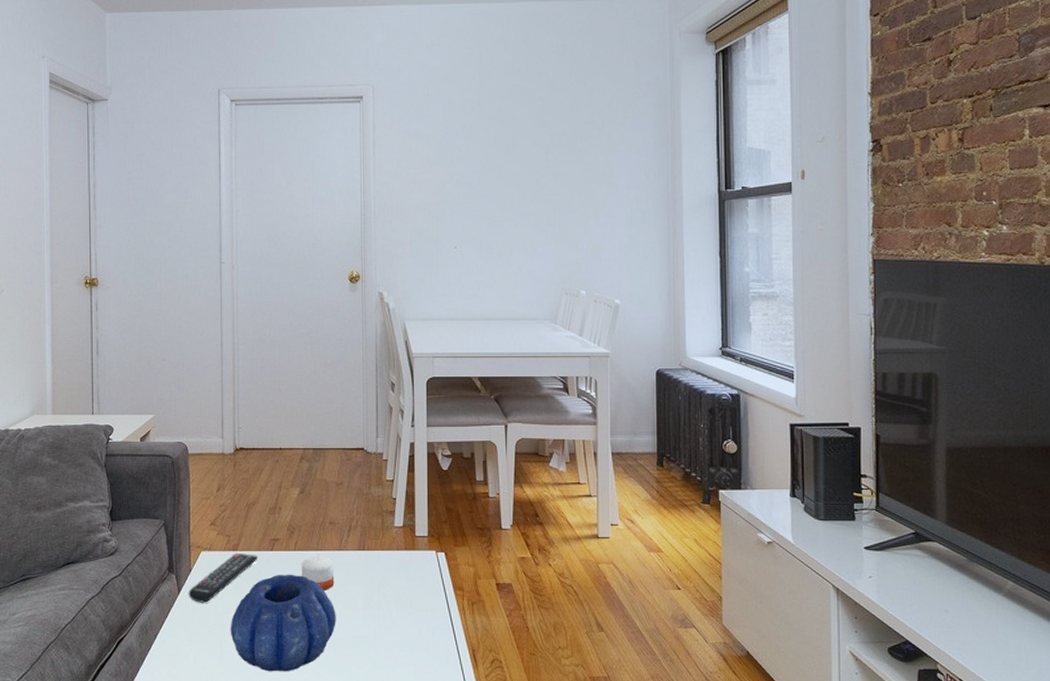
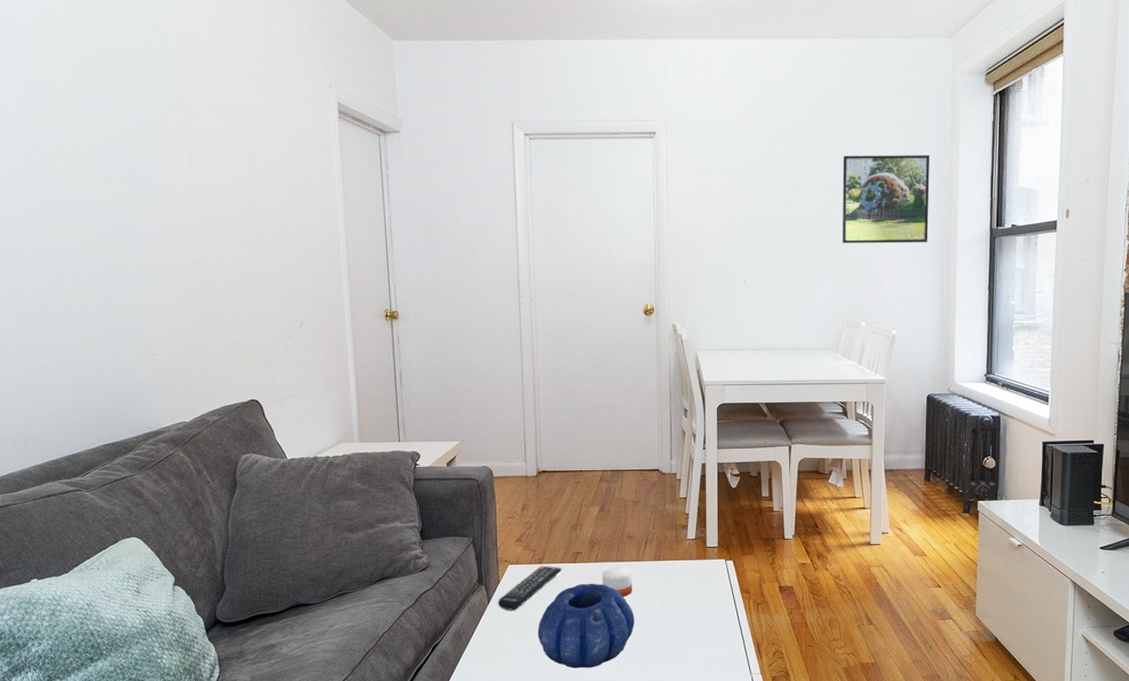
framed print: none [557,116,651,208] -> present [841,155,931,244]

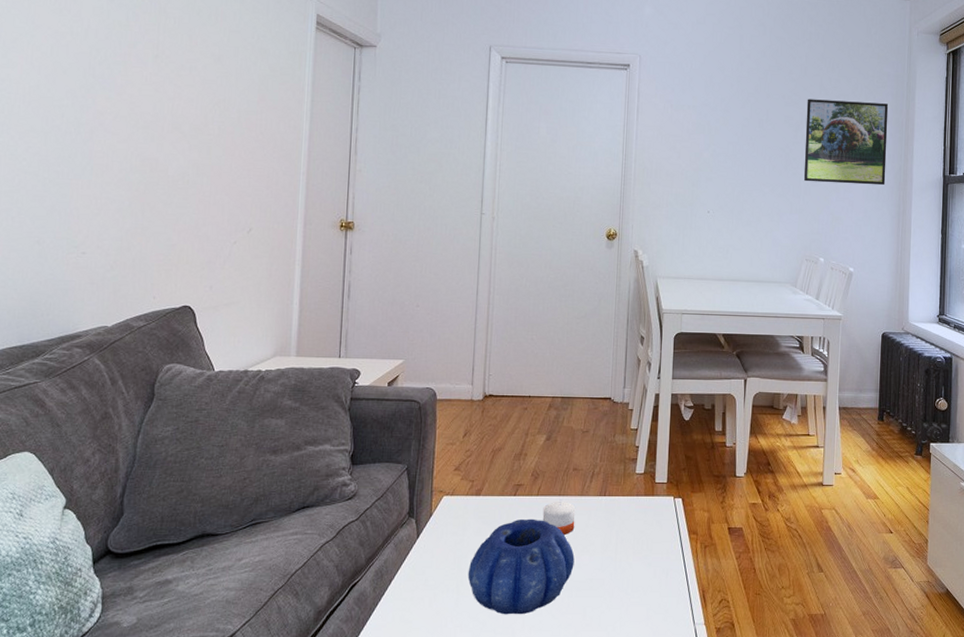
remote control: present [497,565,562,611] -> none [427,497,501,547]

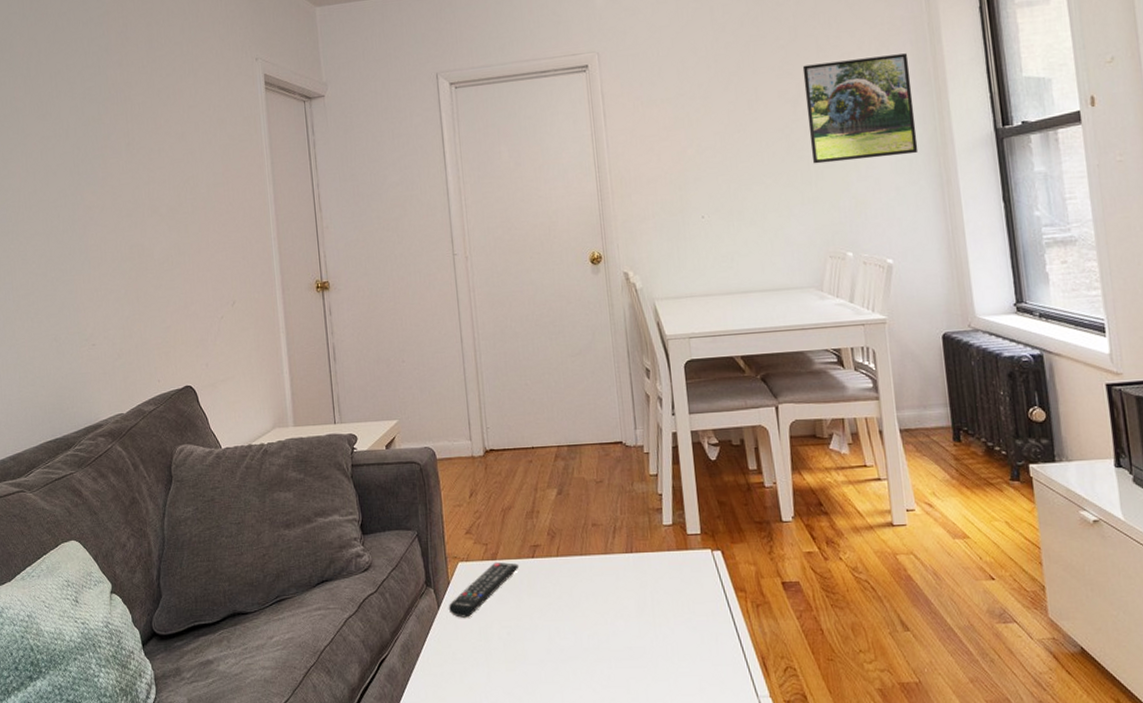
remote control: none [427,497,501,547] -> present [448,561,520,618]
decorative bowl: present [467,518,575,615] -> none [495,582,609,690]
candle: present [542,502,576,535] -> none [565,562,604,598]

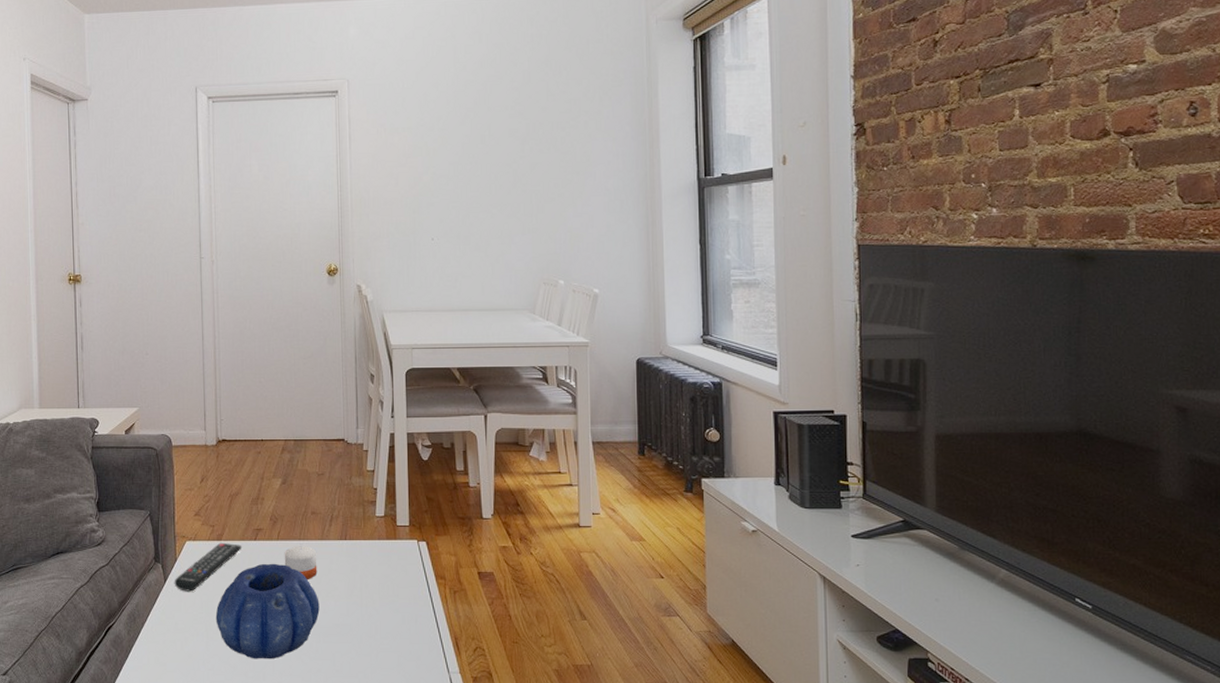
decorative bowl: none [495,582,609,690] -> present [215,563,320,660]
candle: none [565,562,604,598] -> present [284,546,318,579]
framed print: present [802,53,919,164] -> none [533,104,629,198]

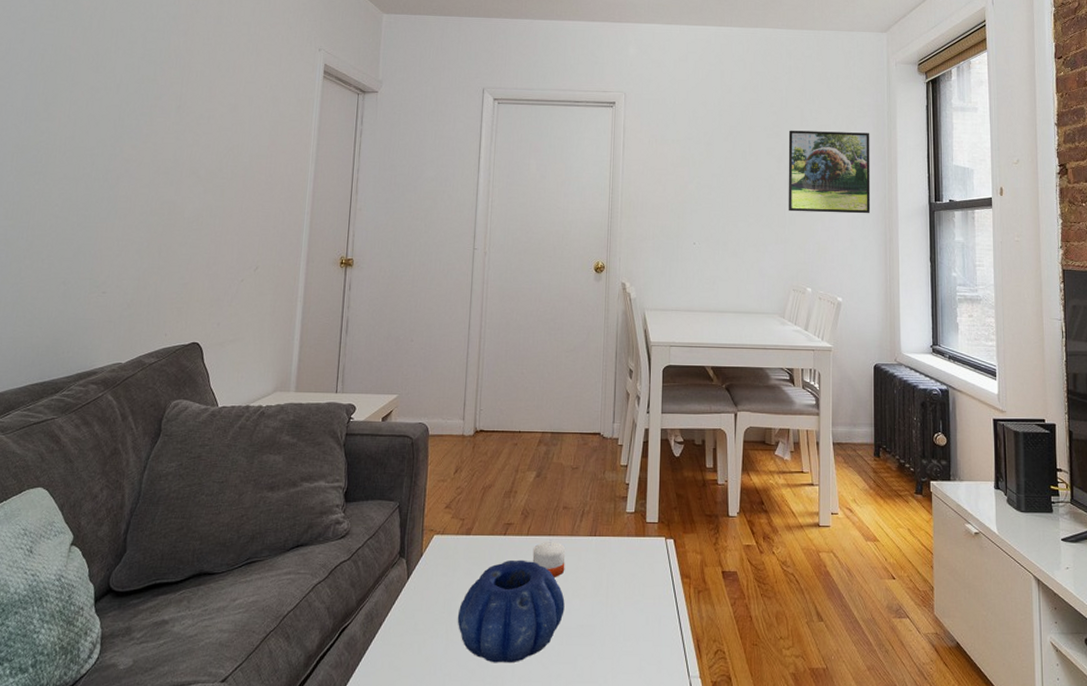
remote control: present [174,542,243,592] -> none [417,537,491,589]
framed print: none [533,104,629,198] -> present [788,130,871,214]

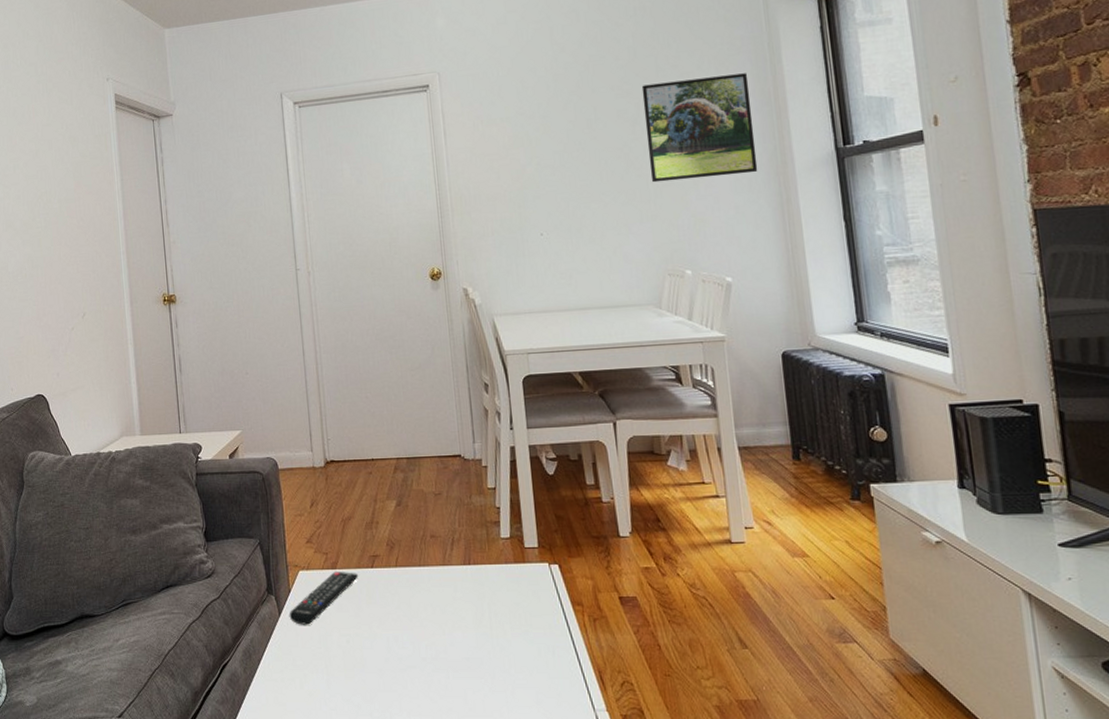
remote control: none [417,537,491,589] -> present [289,571,359,625]
decorative bowl: present [457,559,565,663] -> none [335,592,447,698]
candle: present [532,542,566,577] -> none [404,573,441,609]

